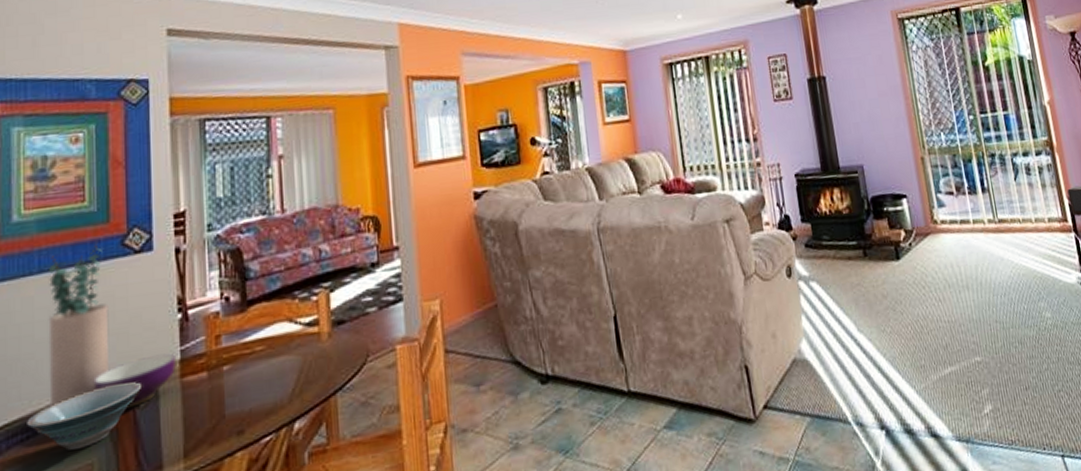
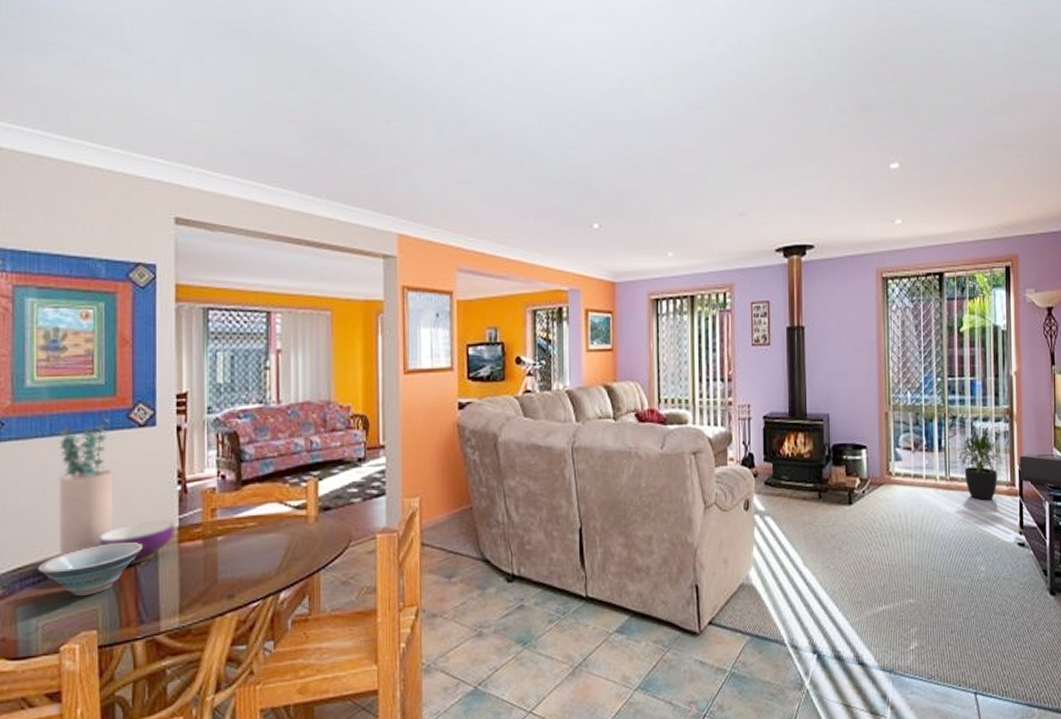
potted plant: none [1000,170,1054,241] -> present [957,434,1006,501]

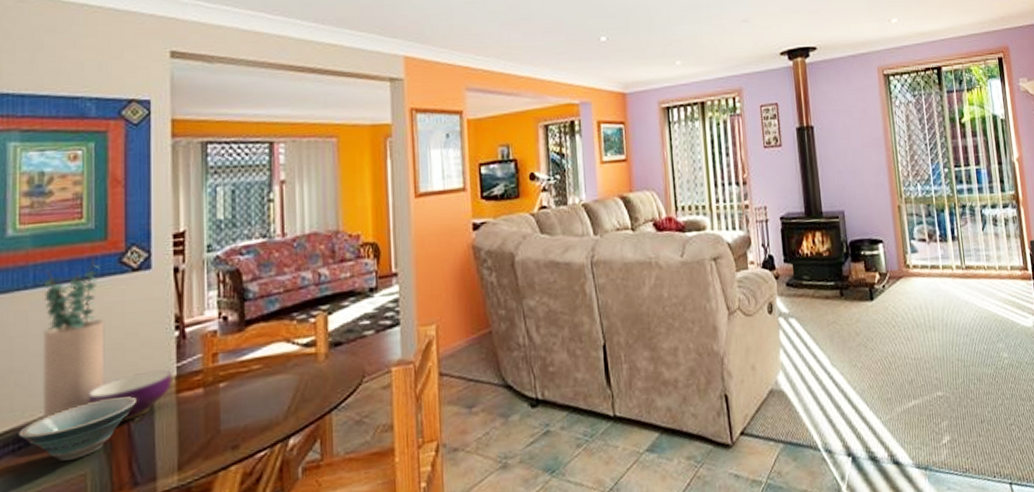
potted plant: present [957,434,1006,501] -> none [969,221,1017,287]

